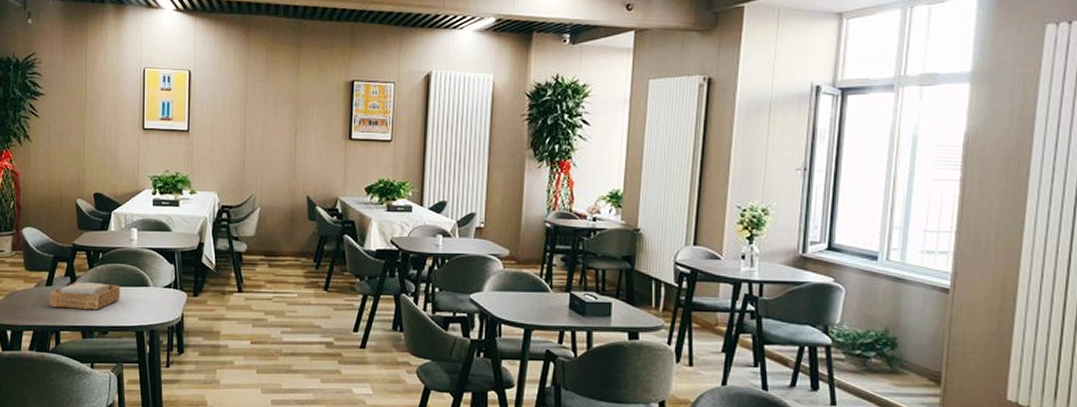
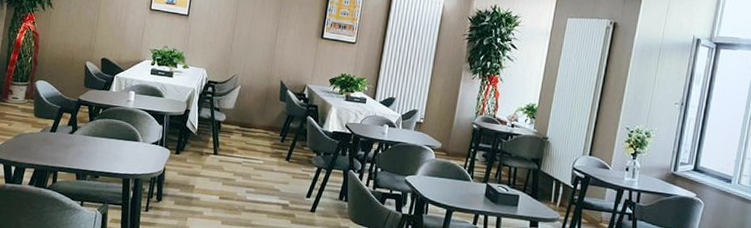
napkin holder: present [50,282,120,310] -> none [52,131,114,157]

